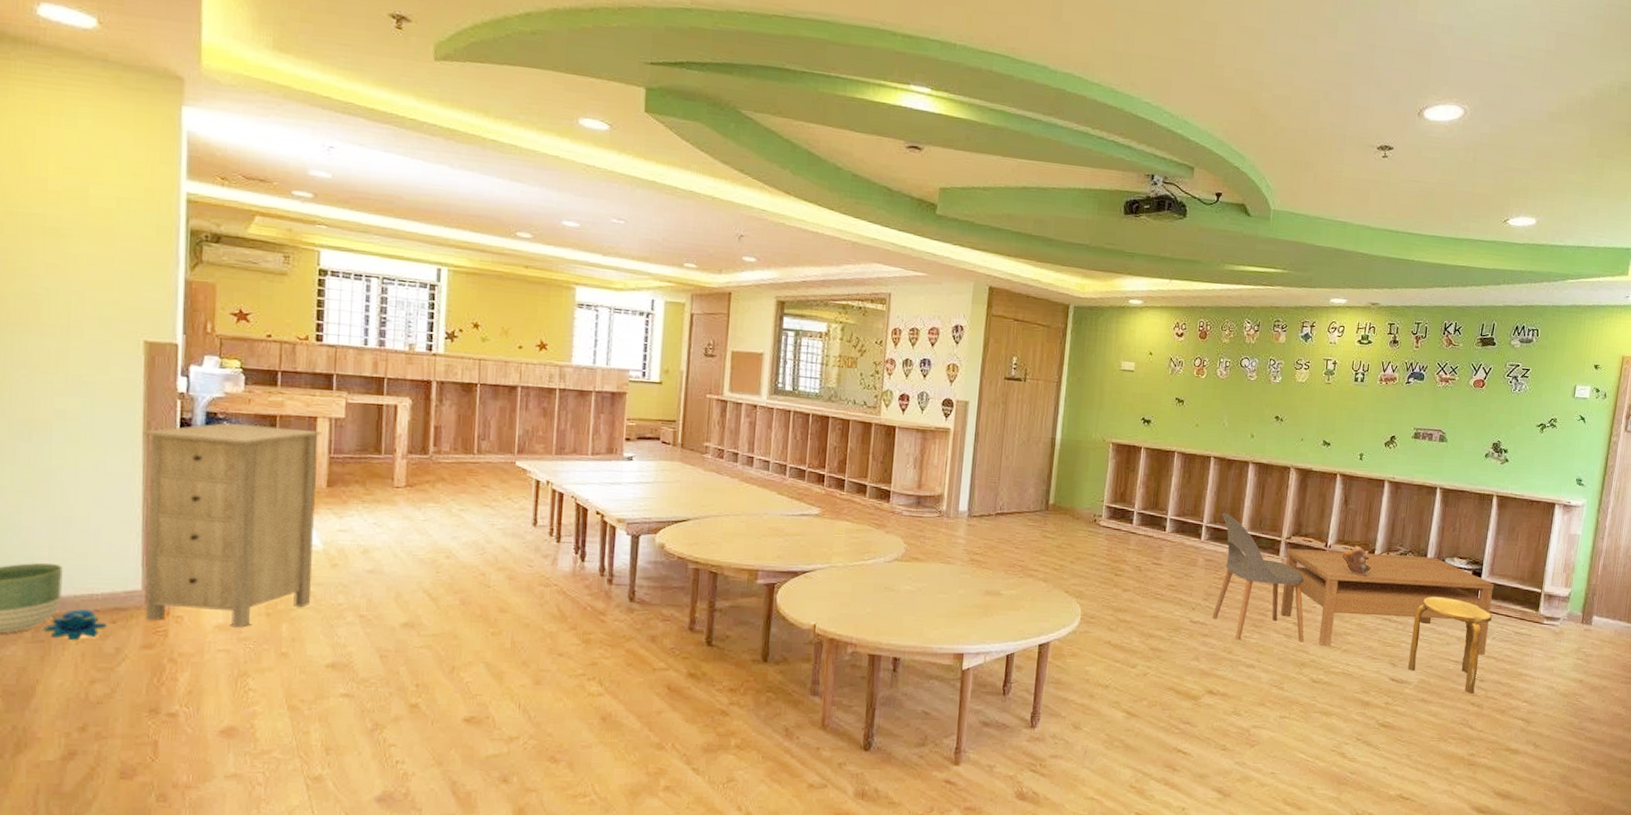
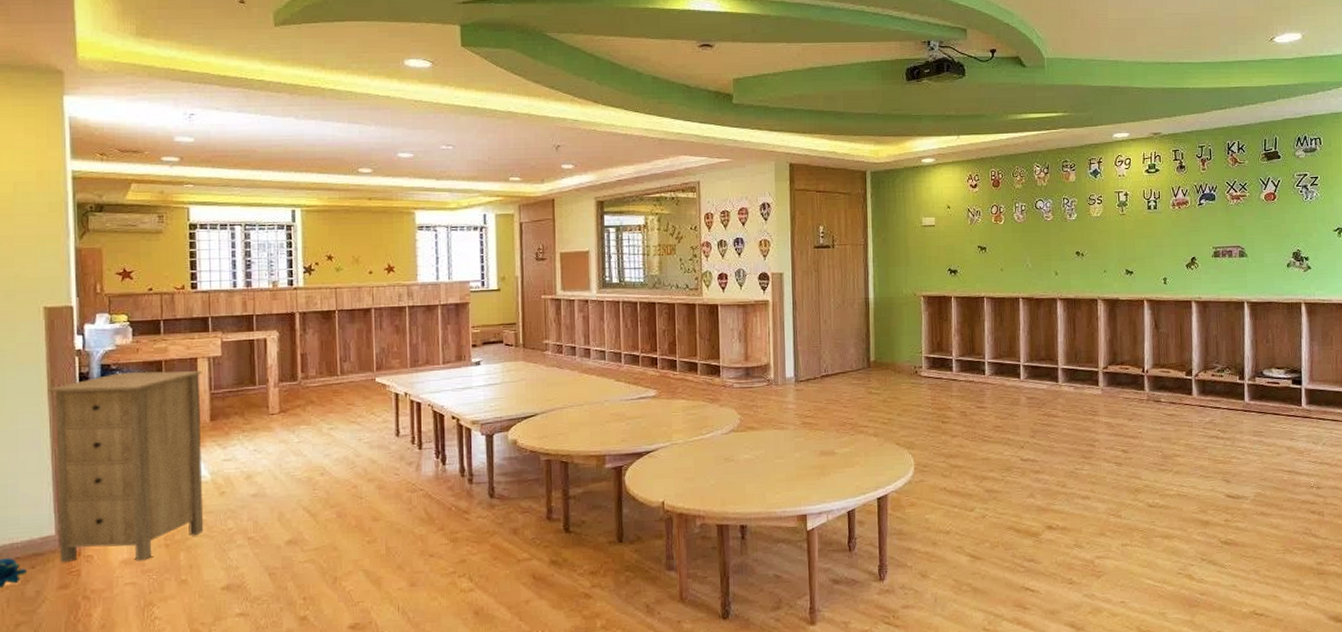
chair: present [1212,513,1305,643] -> none [1037,350,1135,474]
coffee table: present [1280,548,1494,655] -> none [1105,371,1318,470]
plush toy: present [1342,545,1371,576] -> none [1160,367,1190,397]
stool: present [1408,596,1492,694] -> none [1241,408,1318,503]

